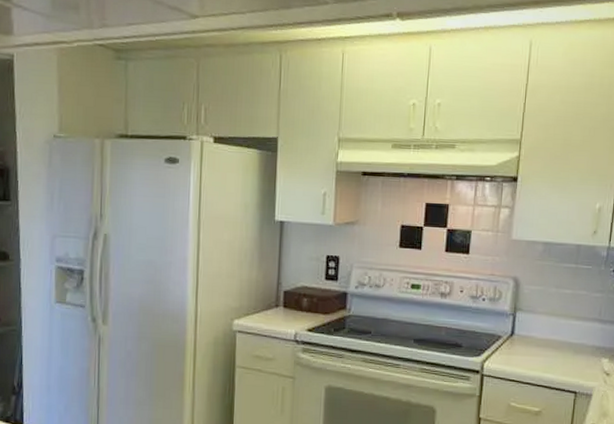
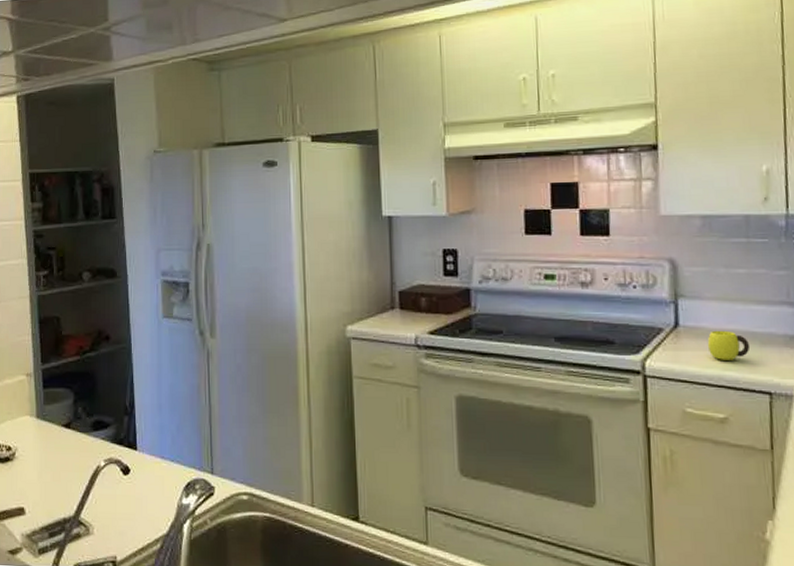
cup: none [534,339,566,365] -> present [707,330,751,360]

